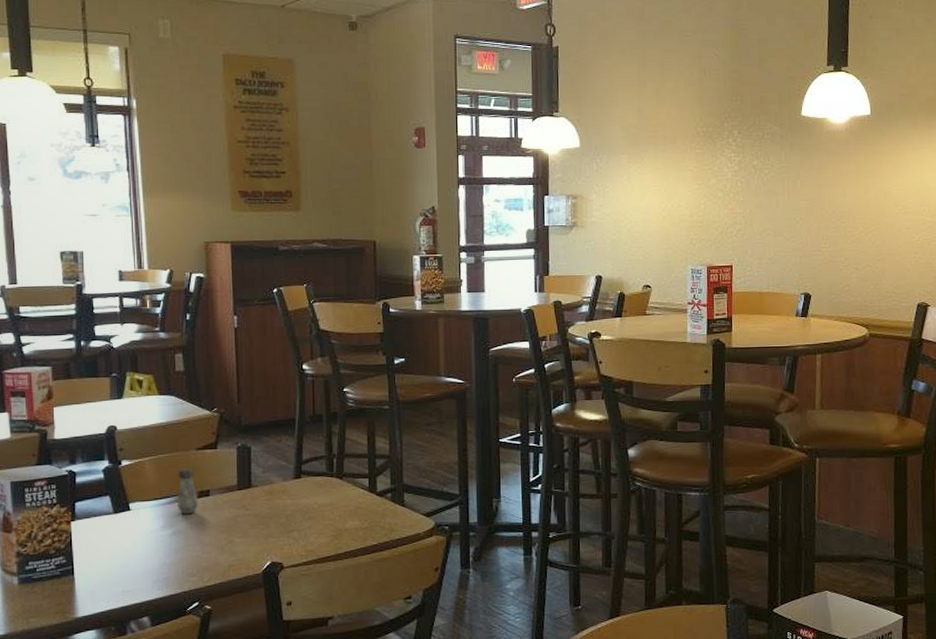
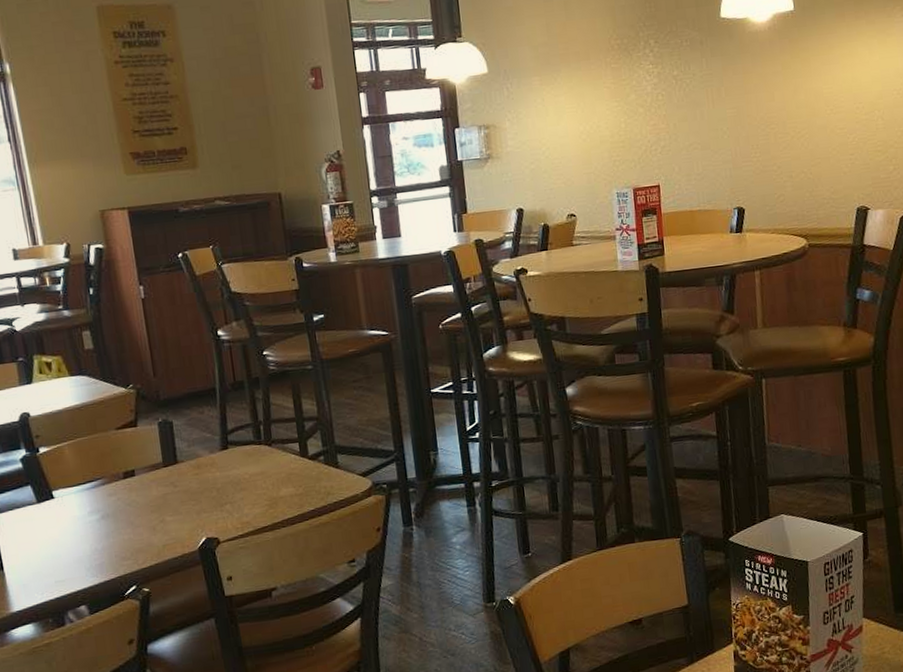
salt shaker: present [177,467,199,515] -> none [99,449,125,498]

